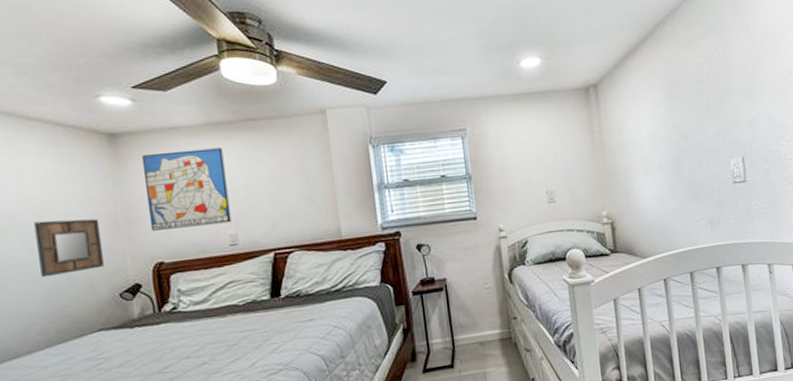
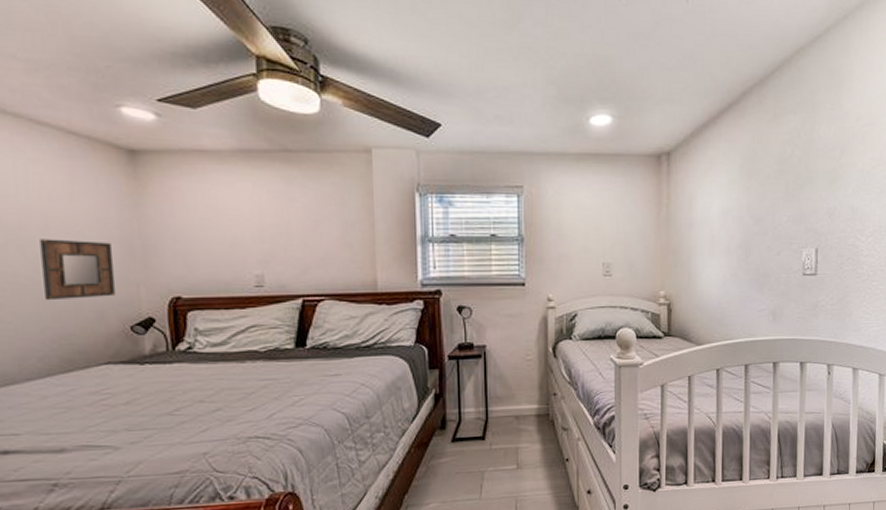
wall art: present [142,147,232,231] -> none [164,177,259,262]

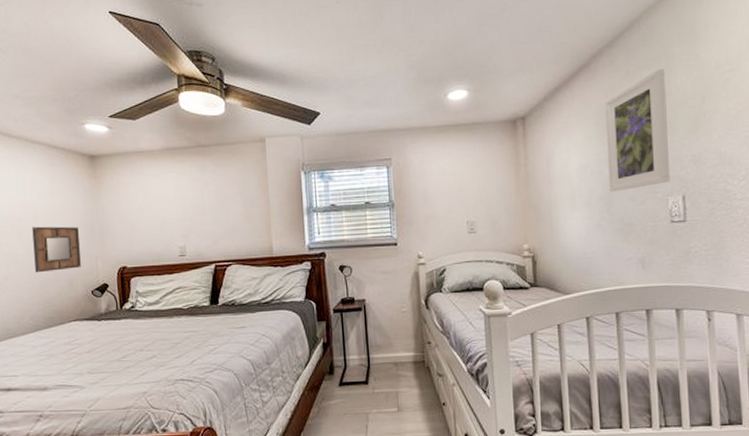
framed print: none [748,115,810,240] -> present [605,68,670,192]

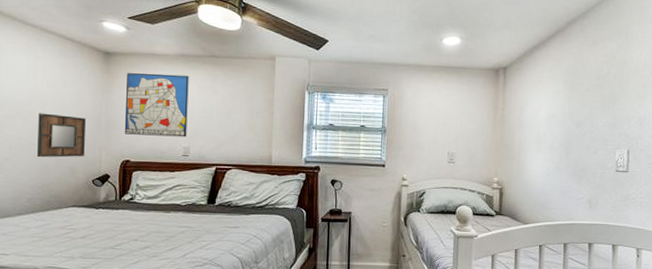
wall art: none [114,170,182,240] -> present [124,73,189,137]
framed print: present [605,68,670,192] -> none [570,41,624,141]

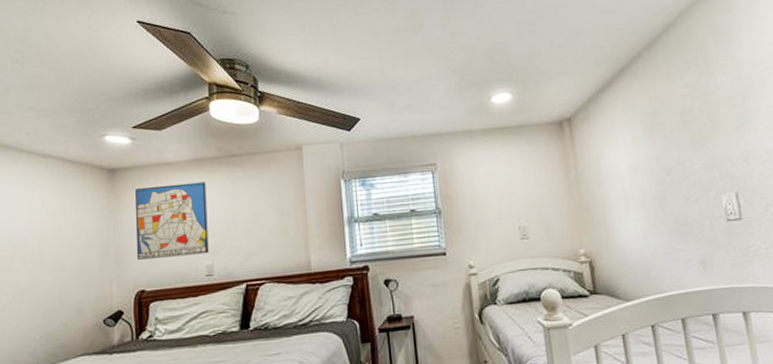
home mirror: present [37,113,87,158] -> none [38,247,93,302]

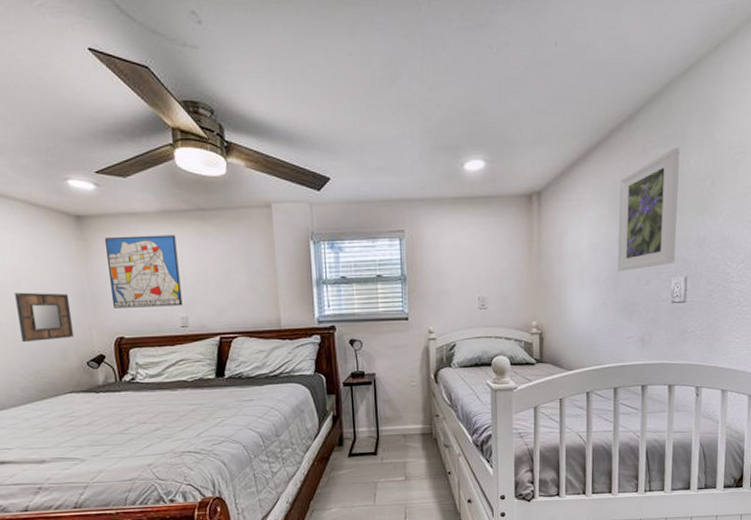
home mirror: none [38,247,93,302] -> present [14,292,74,343]
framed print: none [648,69,722,192] -> present [617,147,680,271]

